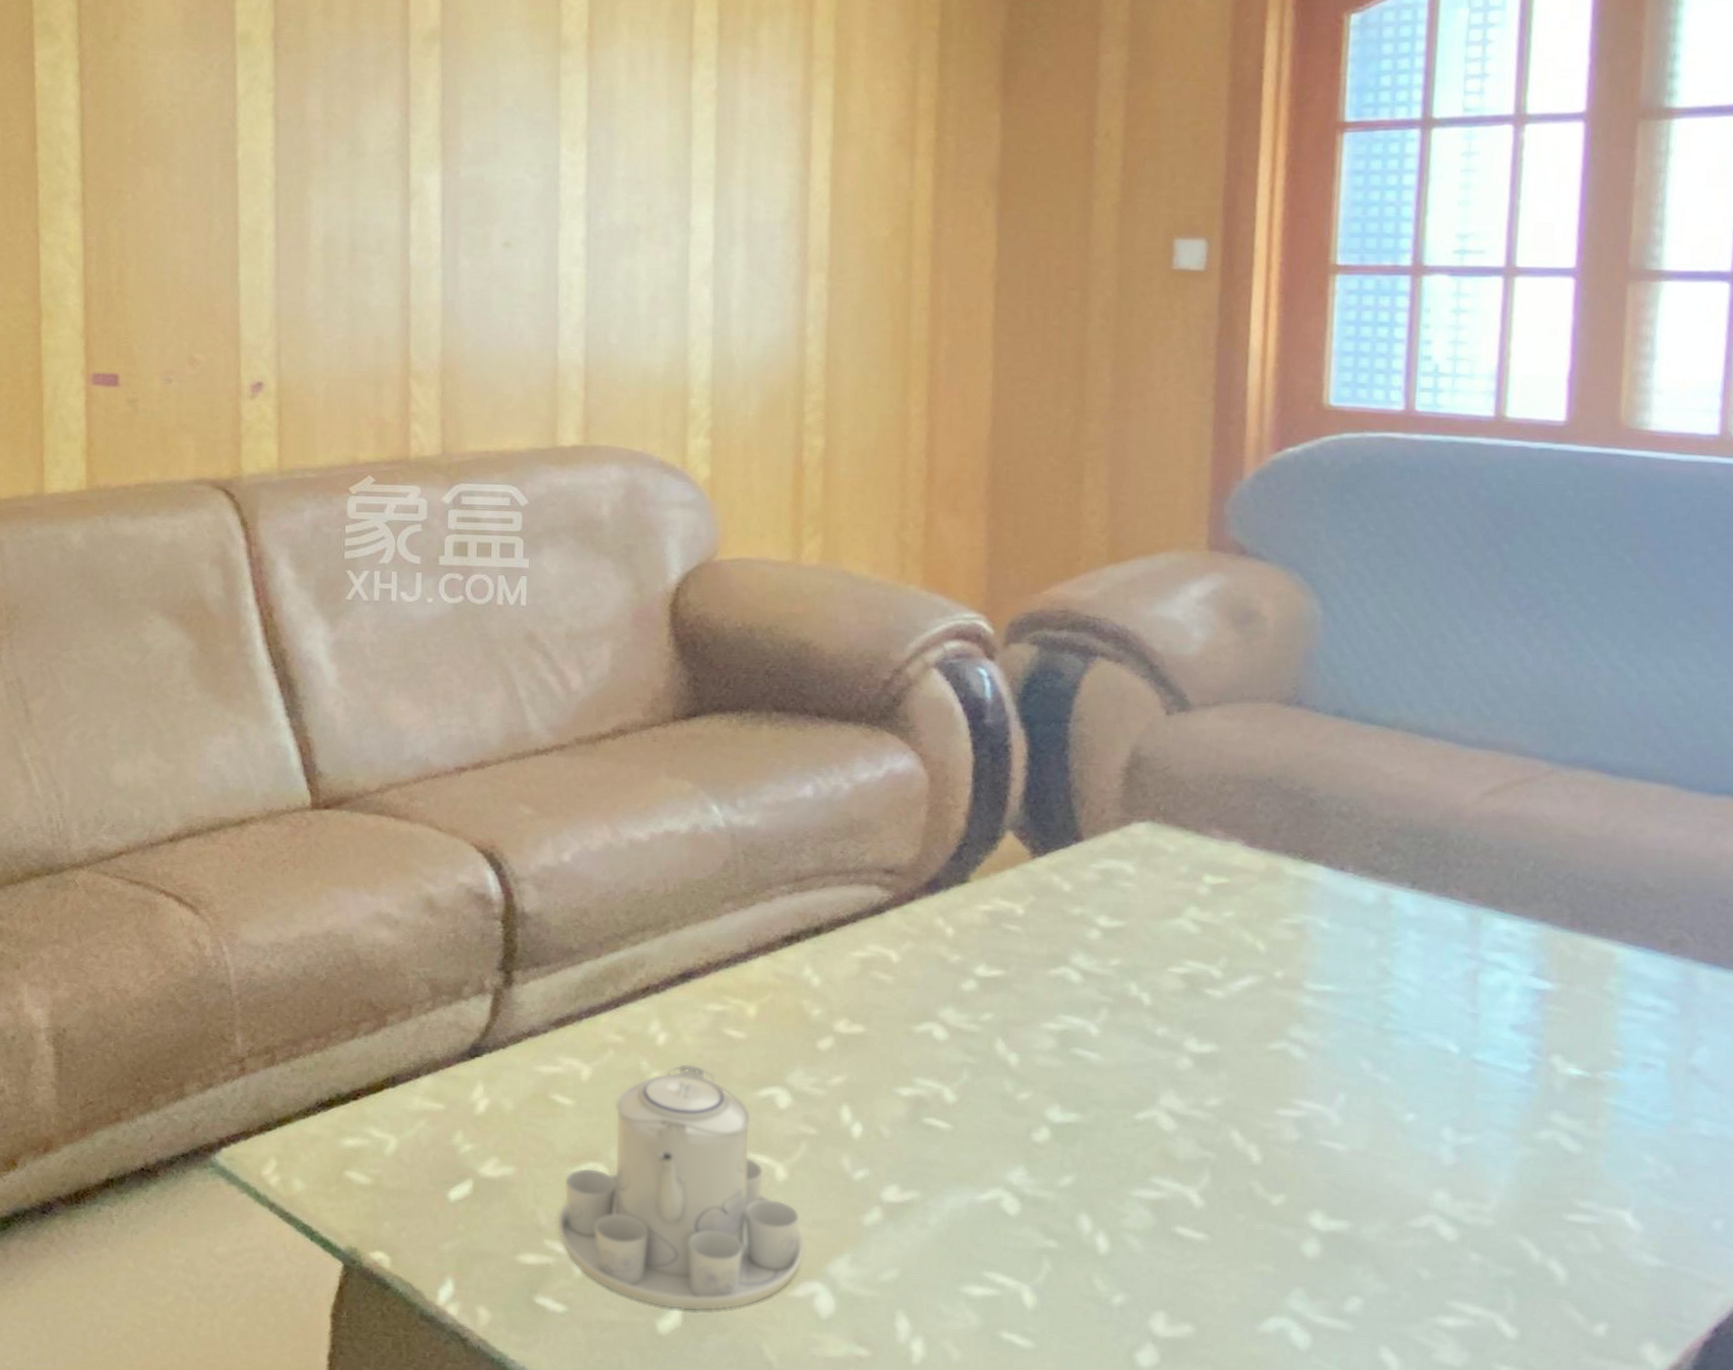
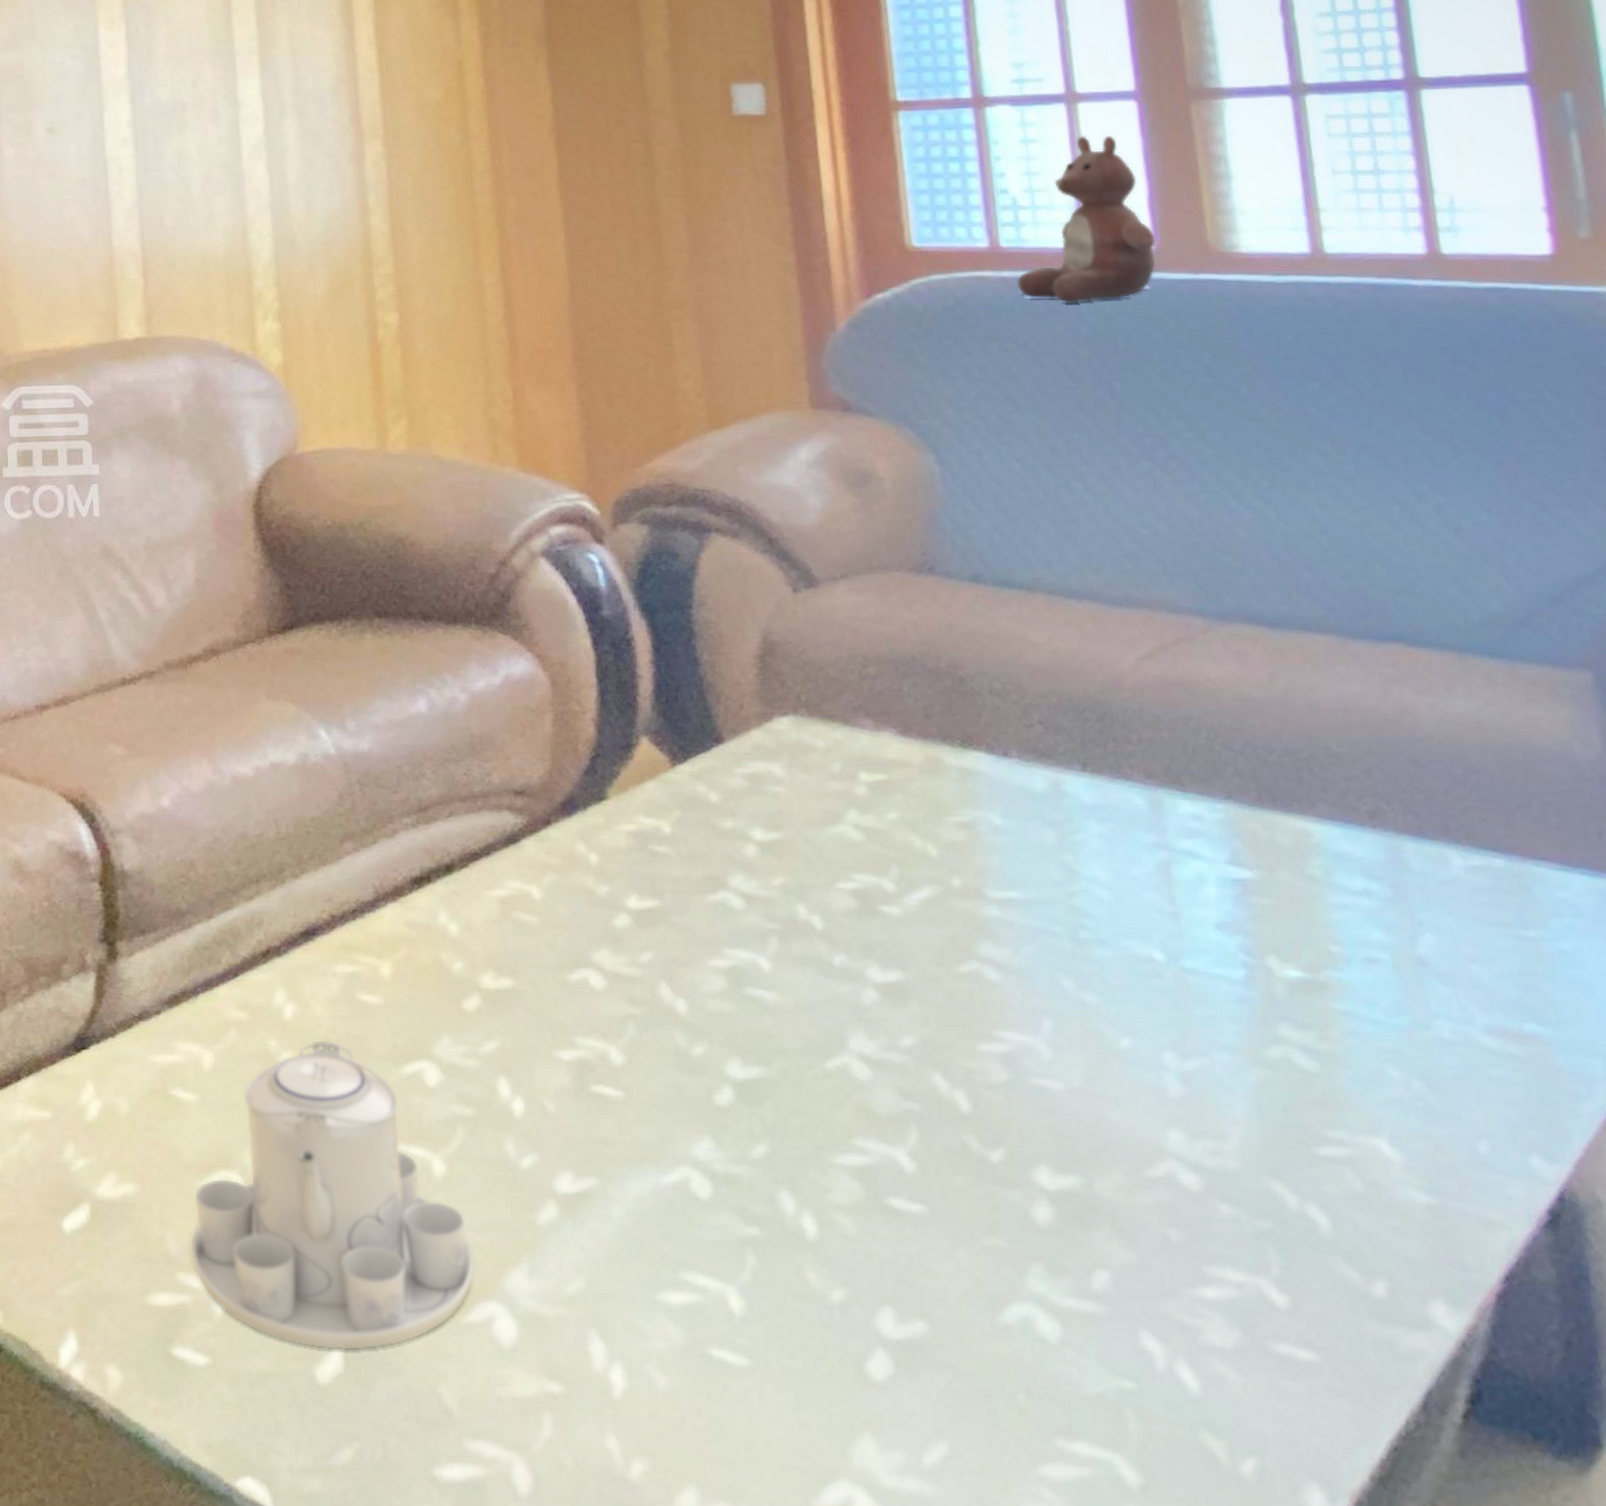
stuffed animal: none [1424,308,1569,468] -> present [1016,135,1156,303]

